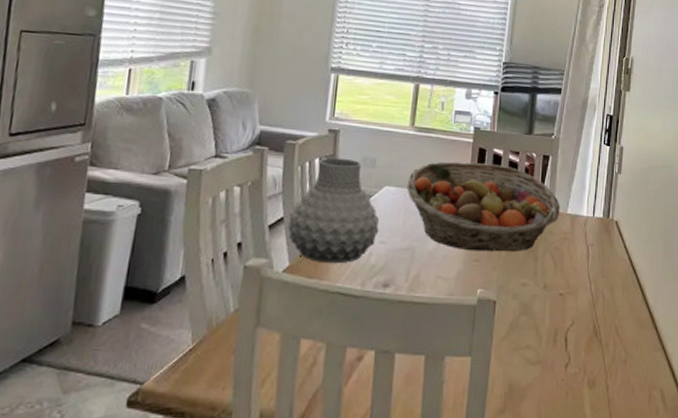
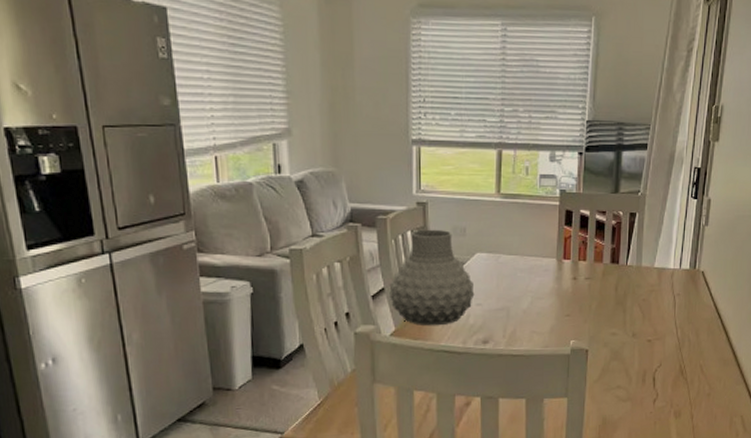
fruit basket: present [406,161,560,252] -> none [497,225,647,307]

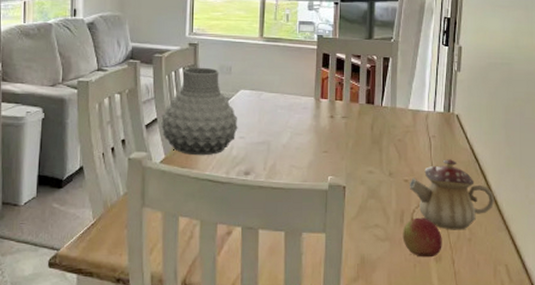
apple: none [644,376,683,415] -> present [402,217,442,258]
teapot: none [652,317,735,387] -> present [409,159,495,230]

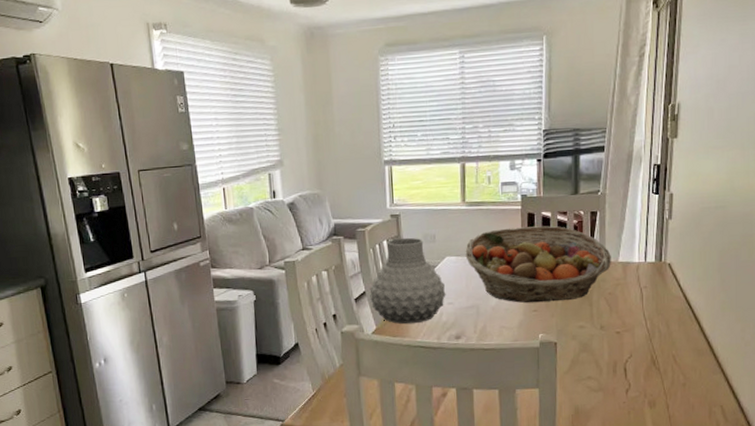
fruit basket: none [260,66,402,144] -> present [465,226,611,303]
apple: present [402,217,442,258] -> none [616,366,656,405]
teapot: present [409,159,495,230] -> none [621,308,710,377]

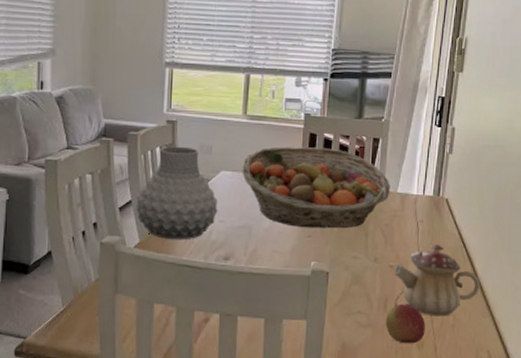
apple: none [616,366,656,405] -> present [385,304,426,344]
teapot: none [621,308,710,377] -> present [394,244,481,316]

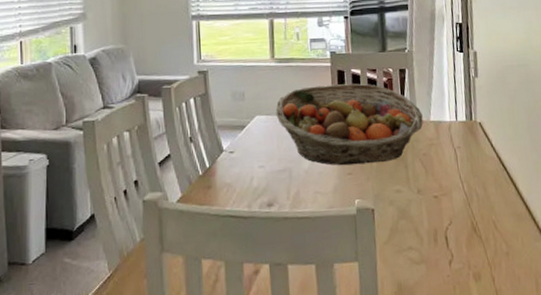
vase: present [136,146,218,240] -> none [175,95,257,191]
apple: present [385,304,426,344] -> none [437,234,480,278]
teapot: present [394,244,481,316] -> none [439,170,528,245]

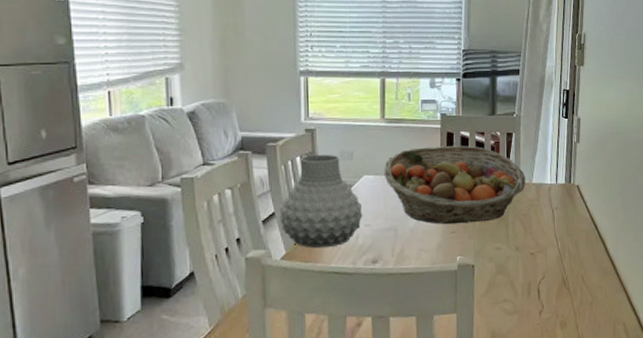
vase: none [175,95,257,191] -> present [279,154,363,249]

